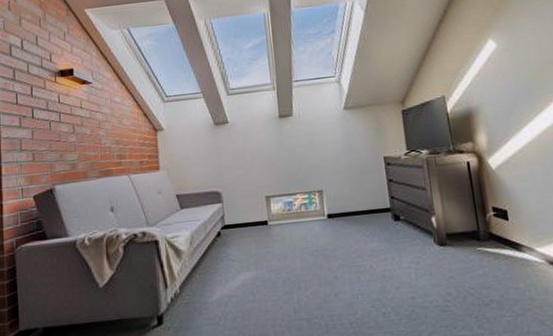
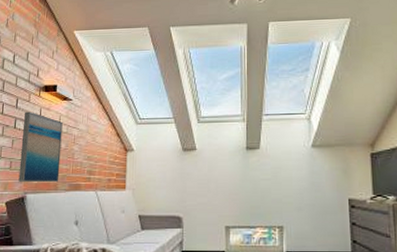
wall art: none [41,99,88,174] -> present [18,111,63,183]

